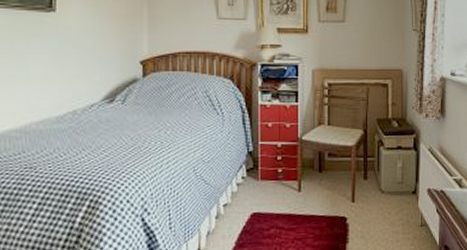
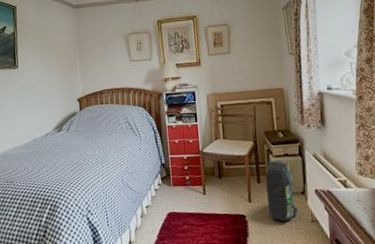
backpack: none [374,153,406,225] -> present [265,159,298,222]

